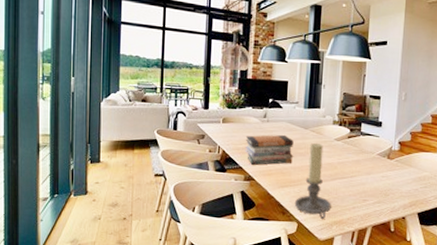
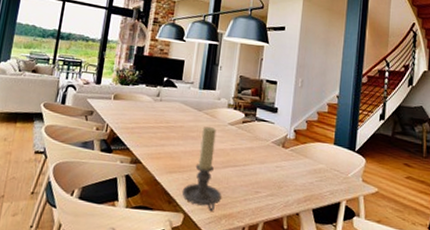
book stack: present [244,134,294,165] -> none [134,114,186,147]

